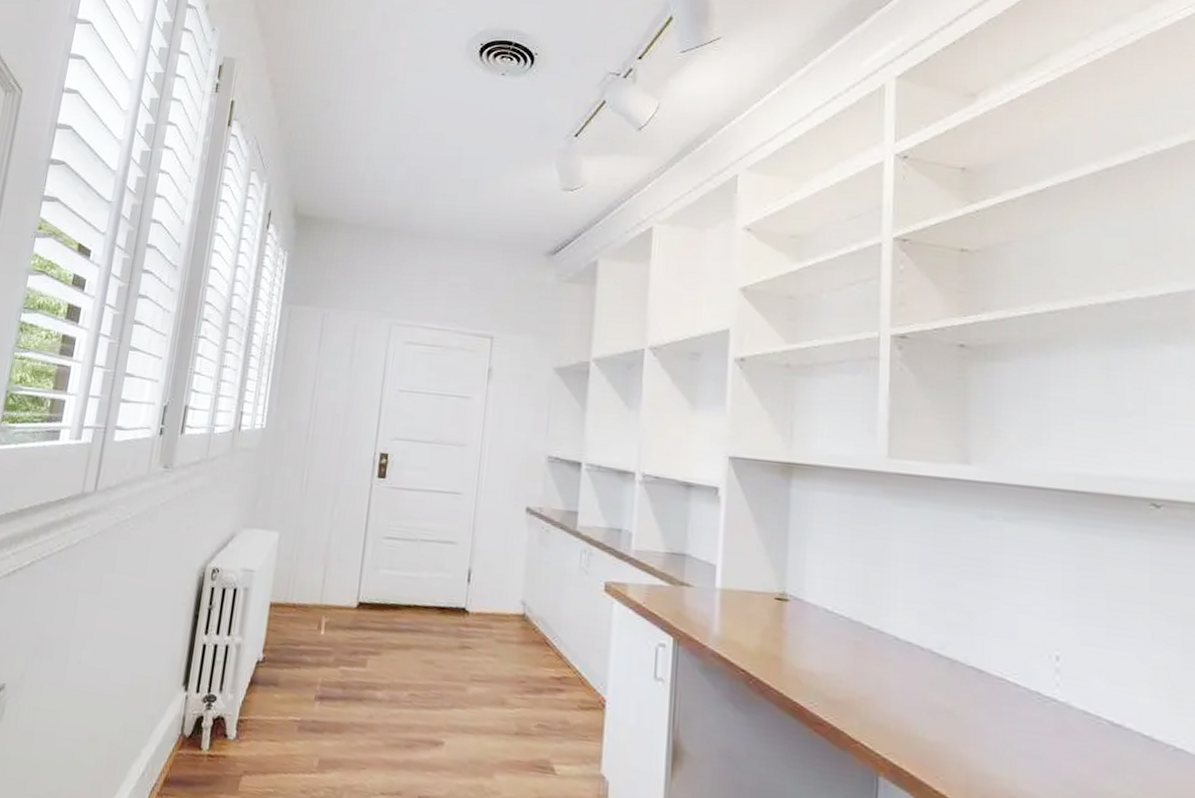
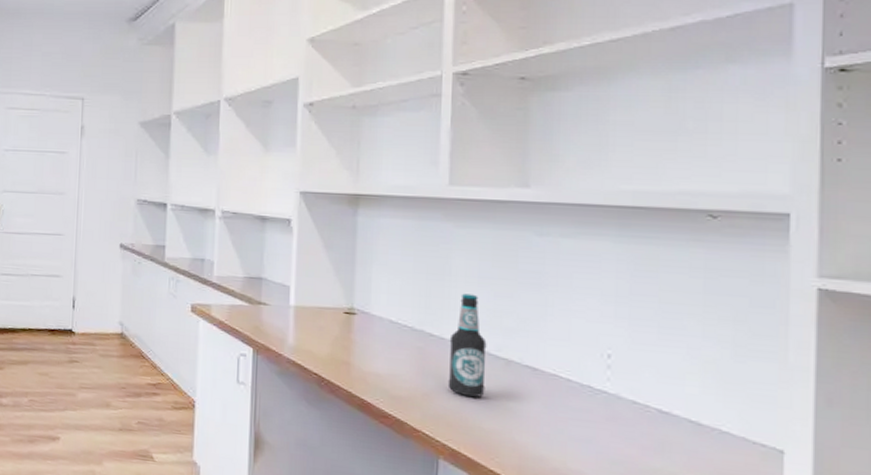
bottle: none [888,581,929,703] -> present [447,293,487,398]

